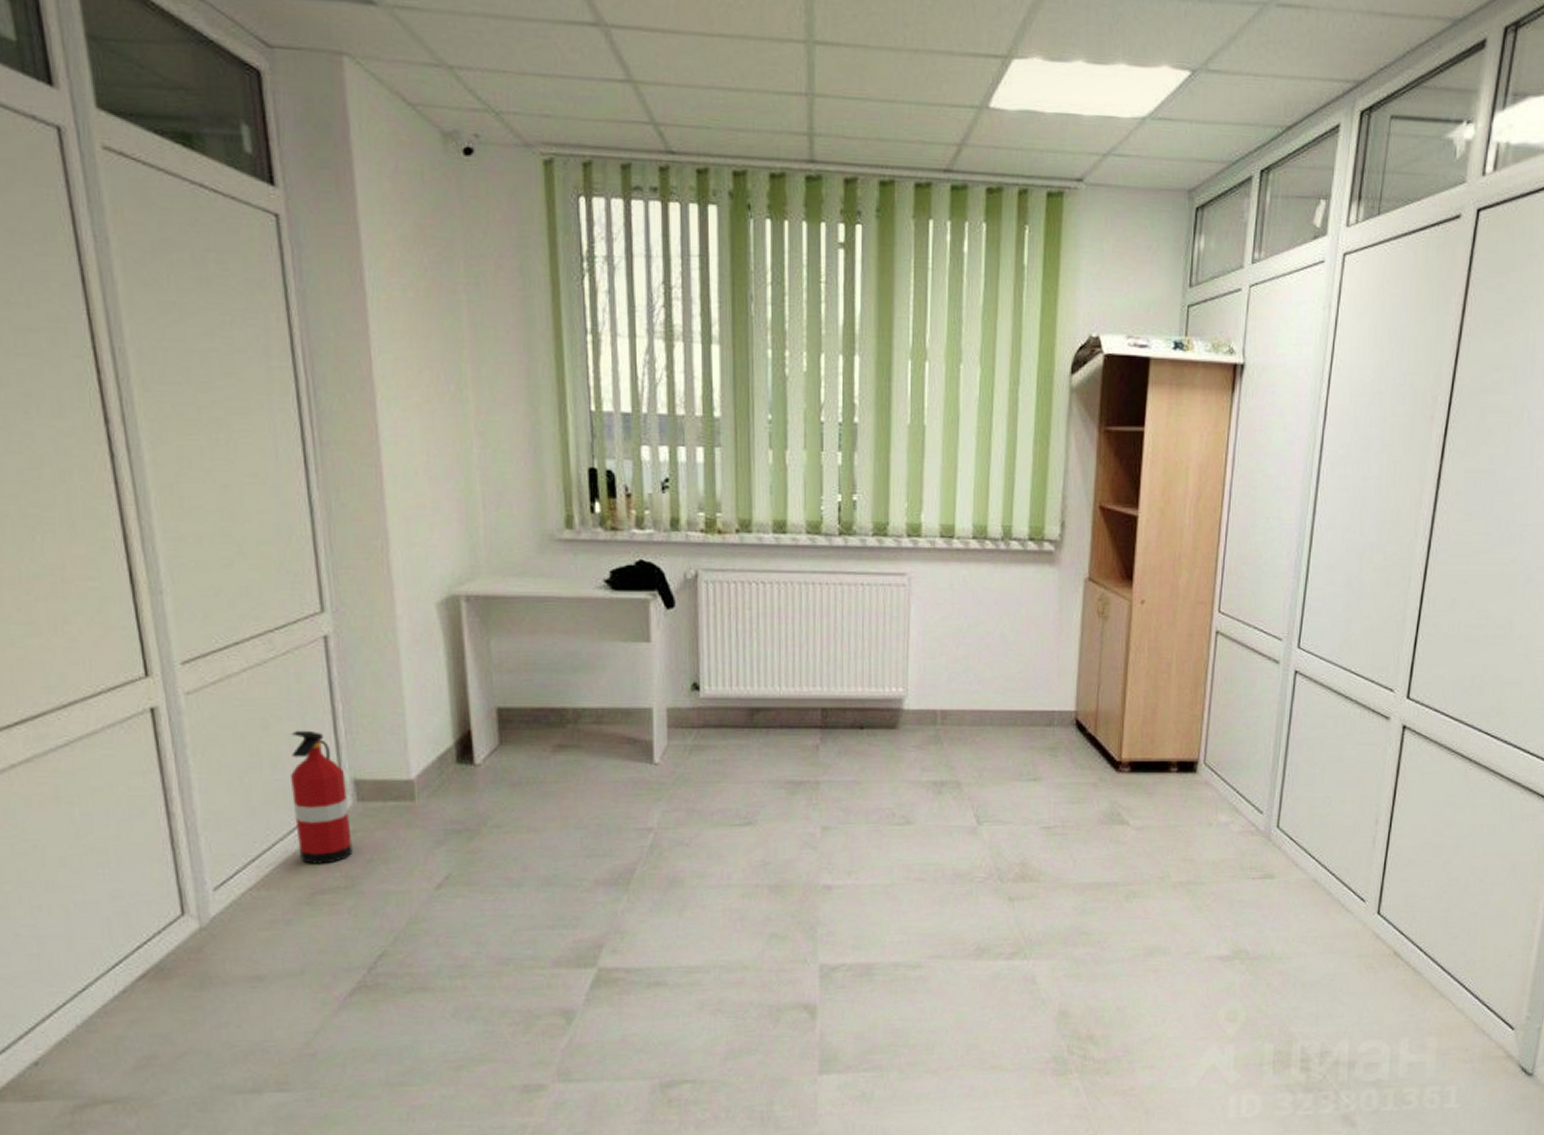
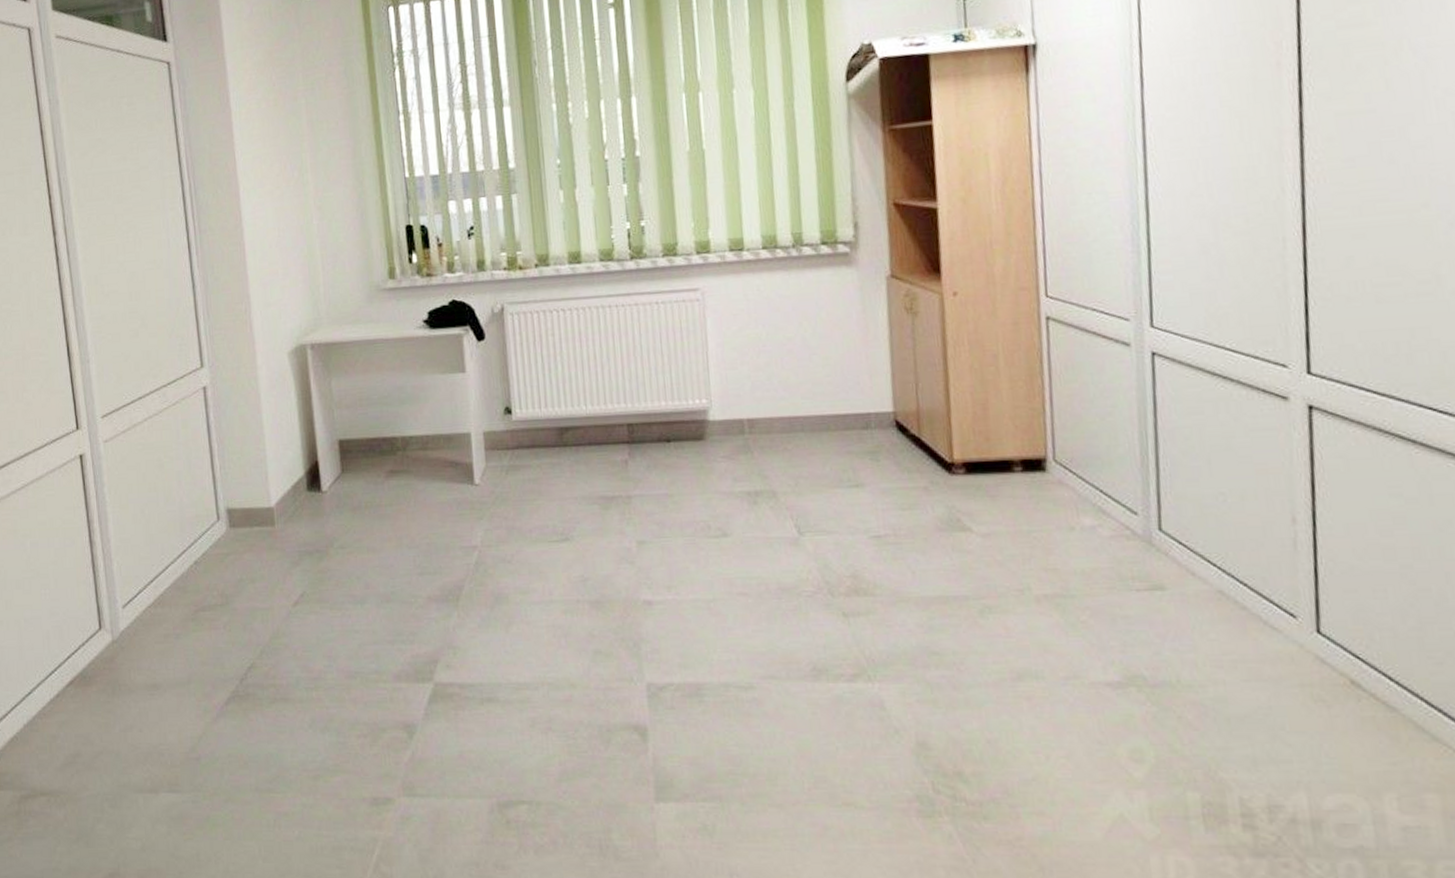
fire extinguisher: present [291,730,353,864] -> none [179,467,227,584]

